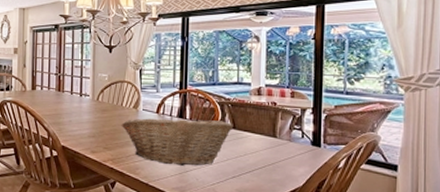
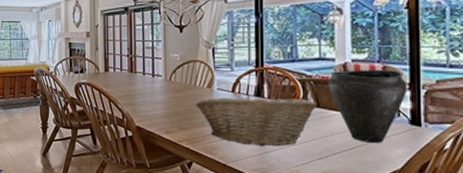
vase: none [243,94,311,162] -> present [327,69,408,143]

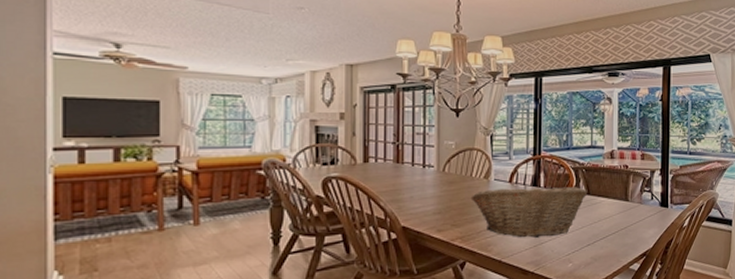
vase: present [327,69,408,143] -> none [597,156,659,226]

